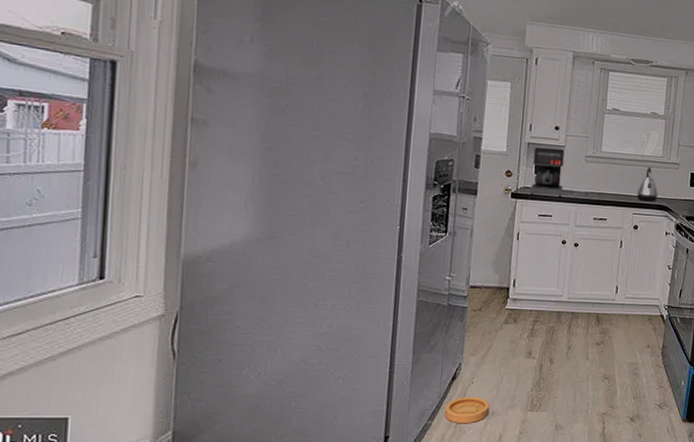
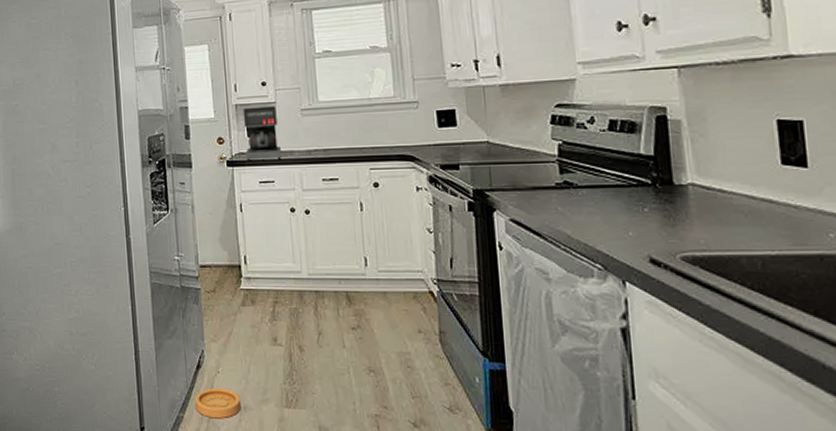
kettle: present [636,166,659,202] -> none [369,110,399,153]

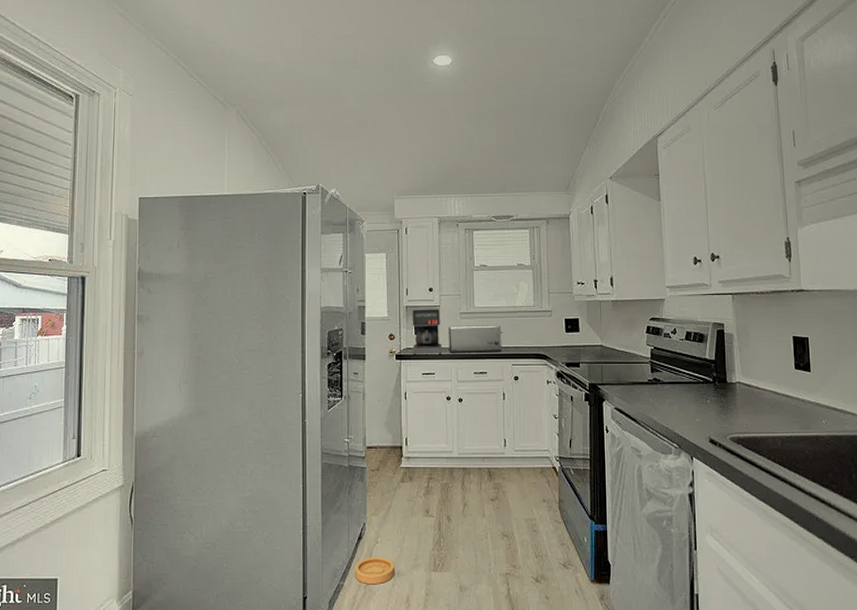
toaster: none [286,121,356,158] -> present [447,324,503,354]

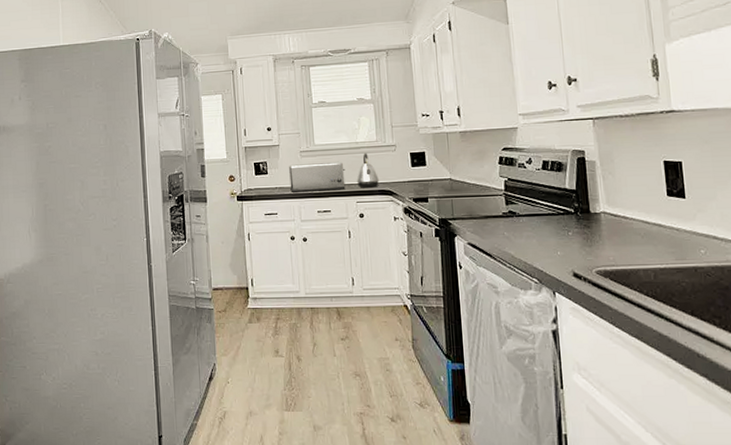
pet bowl: present [354,557,395,585] -> none [207,397,248,424]
coffee maker: present [412,308,443,356] -> none [251,147,284,196]
kettle: none [513,317,535,351] -> present [356,152,380,188]

